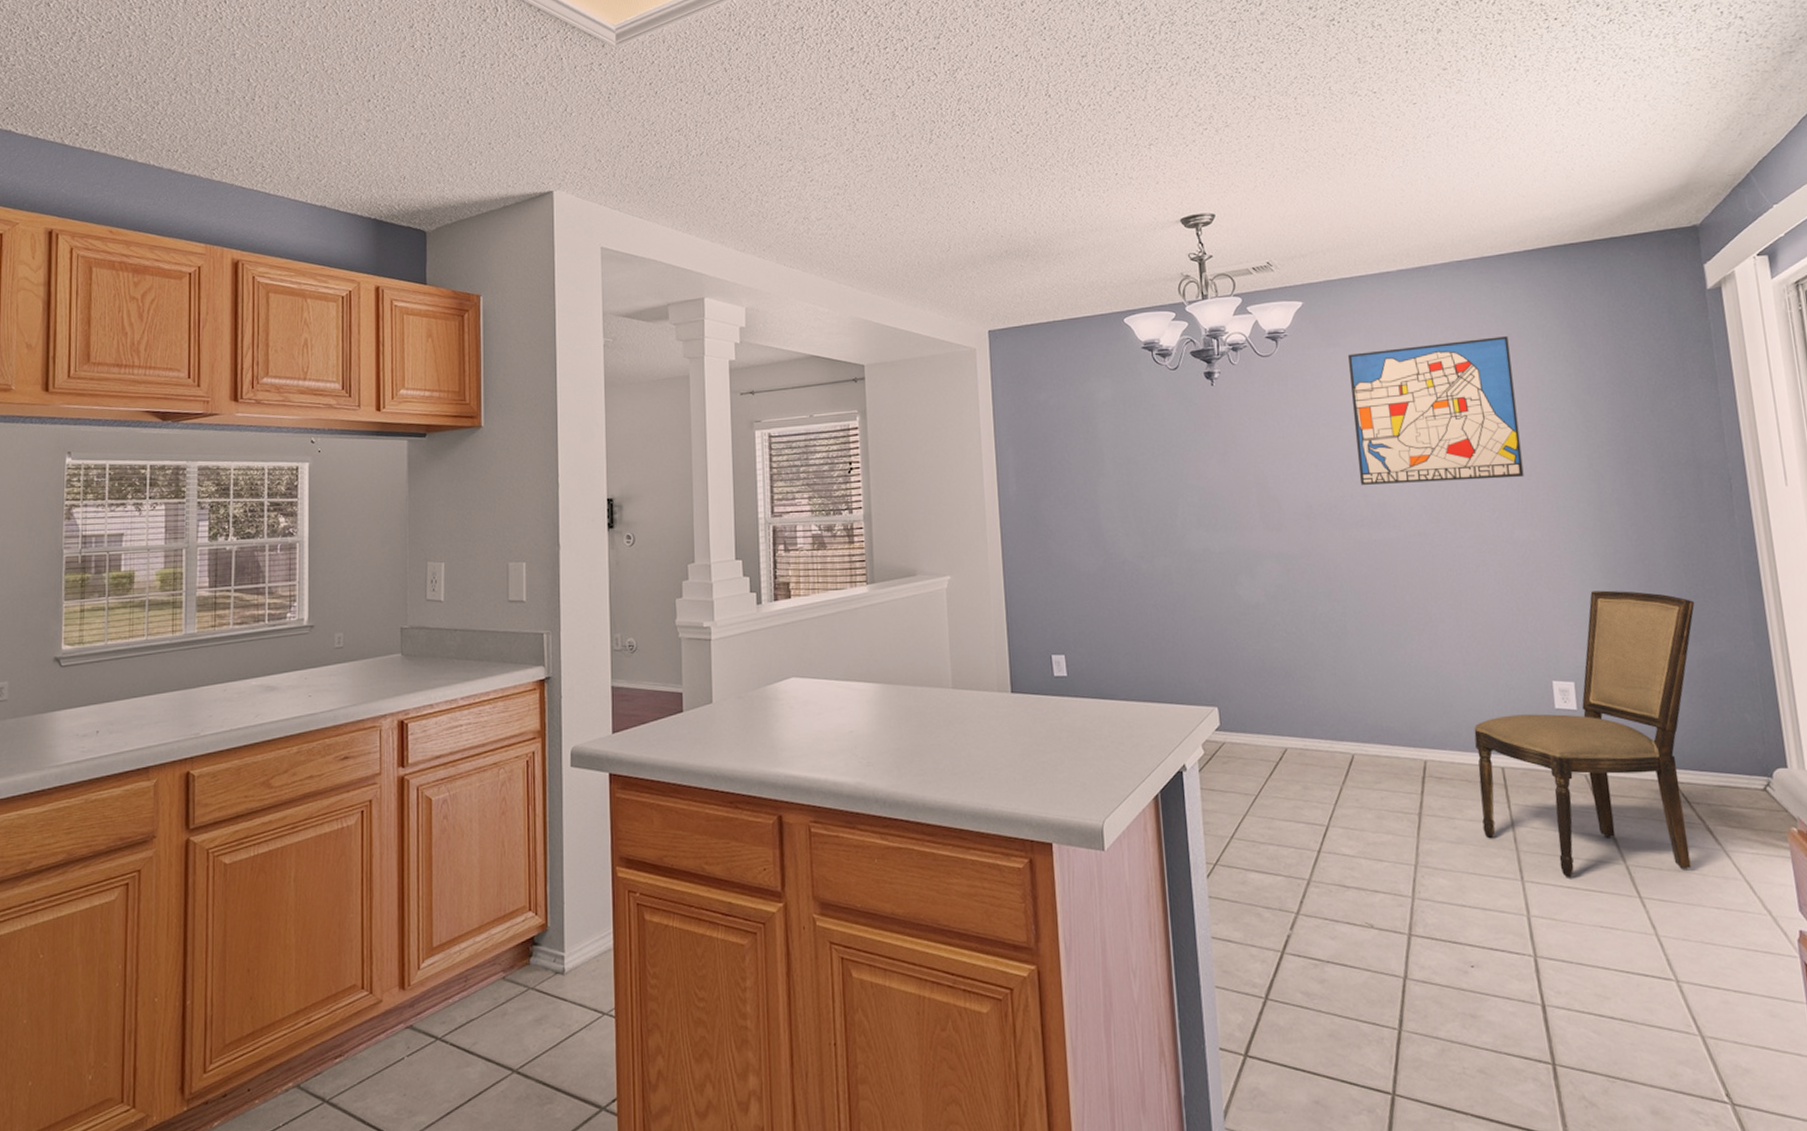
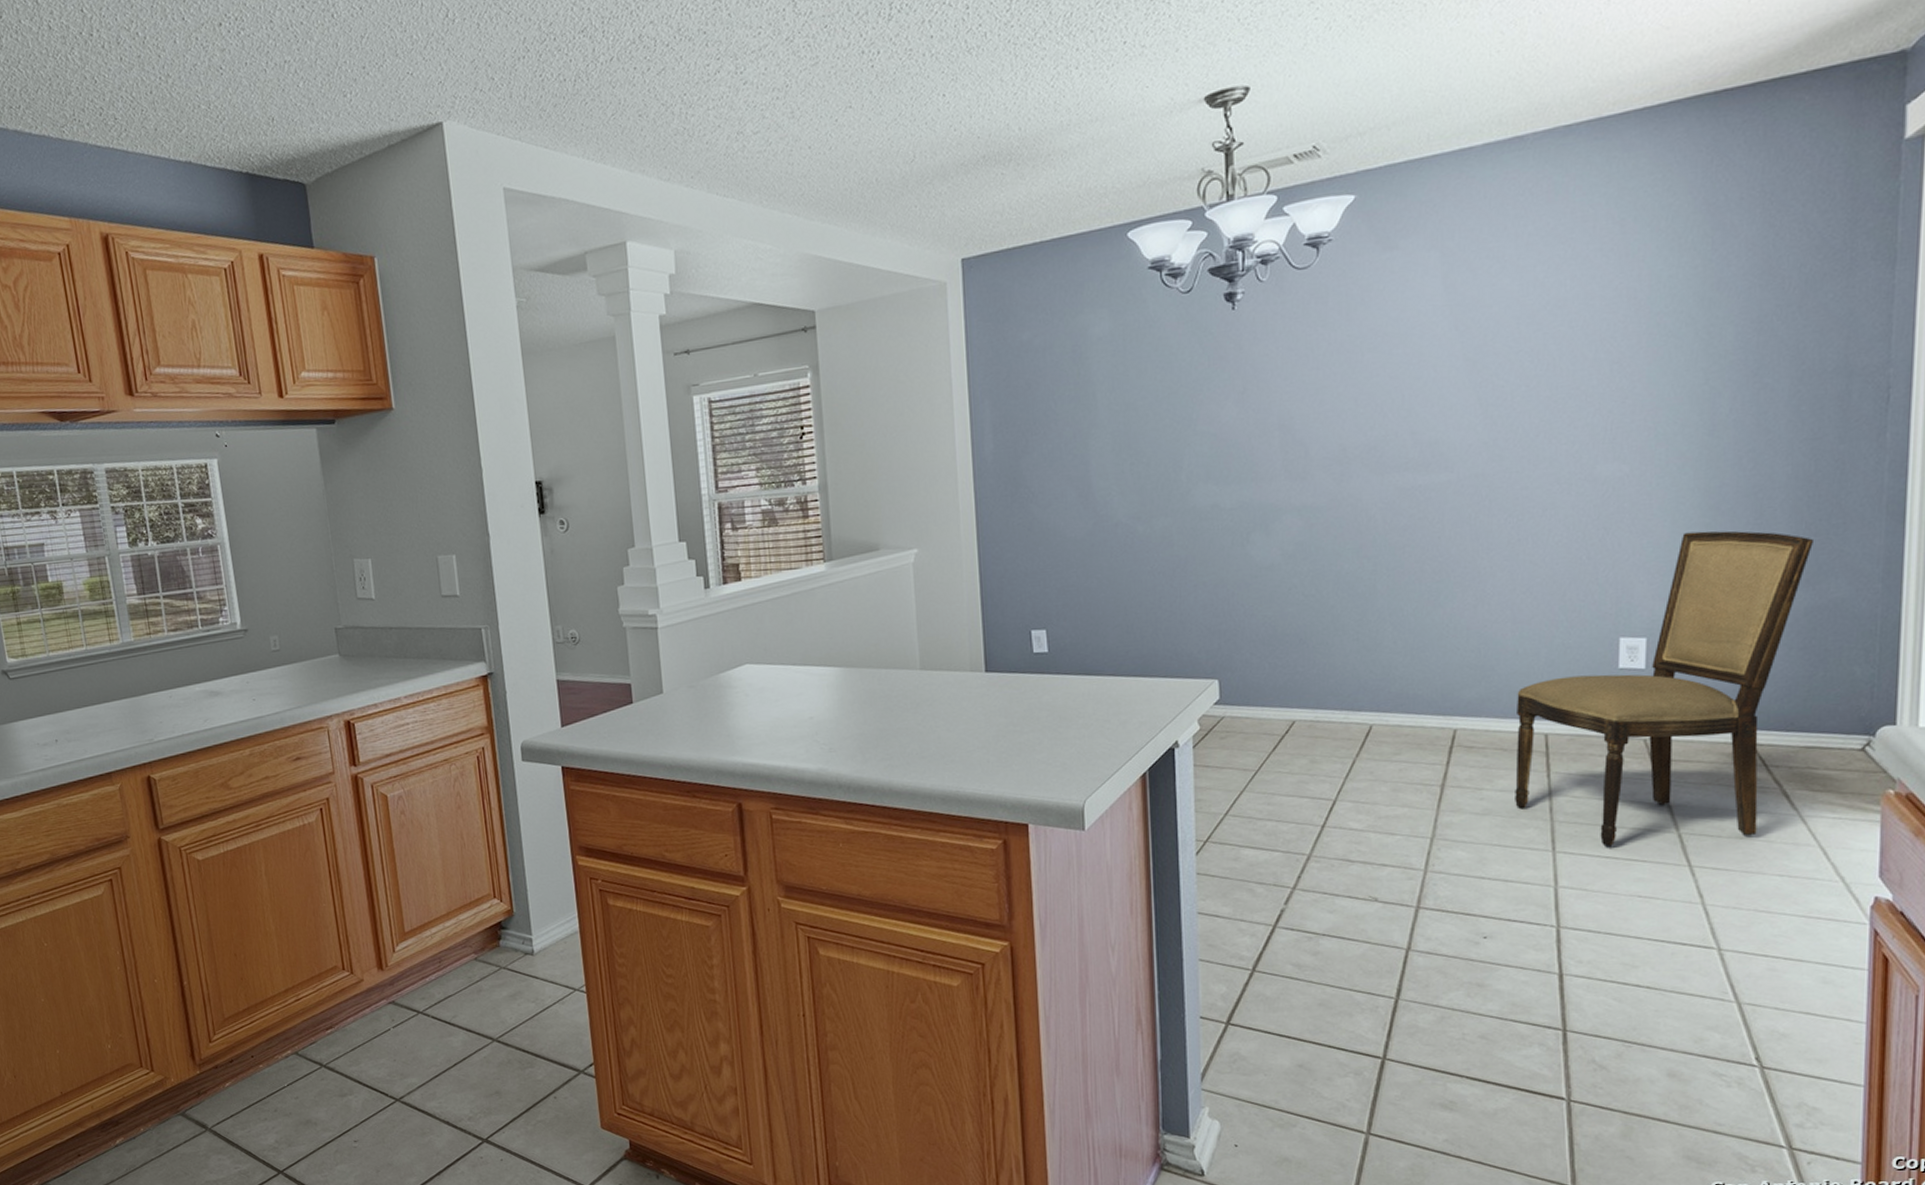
wall art: present [1348,336,1524,485] -> none [1407,222,1620,421]

